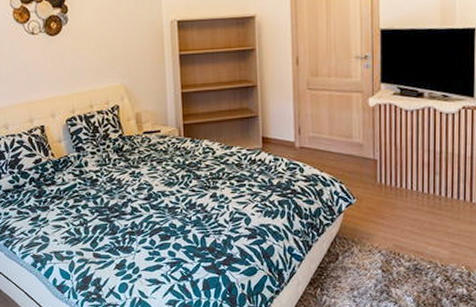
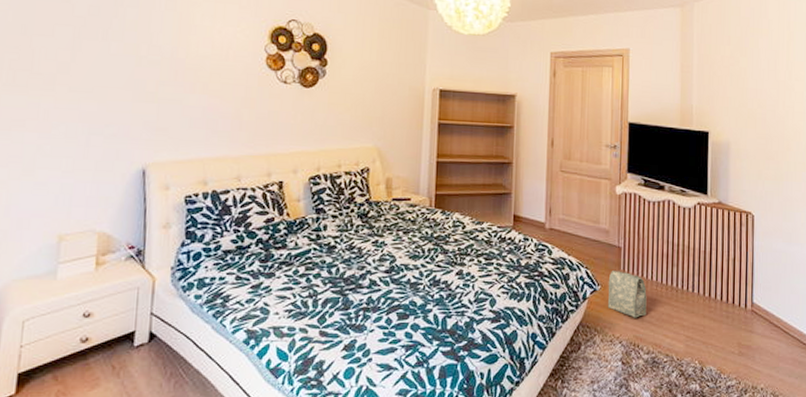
bag: none [364,183,407,228] -> present [607,271,647,318]

